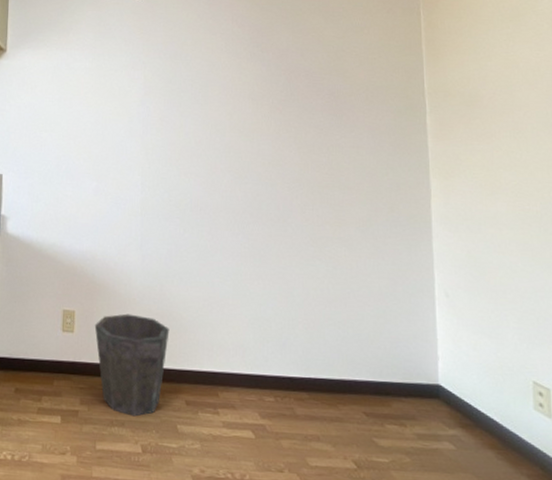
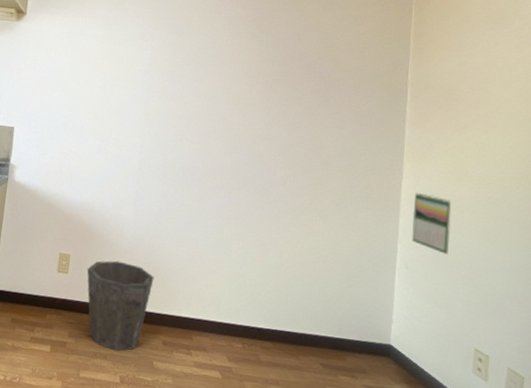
calendar: none [446,211,491,278] -> present [411,192,452,255]

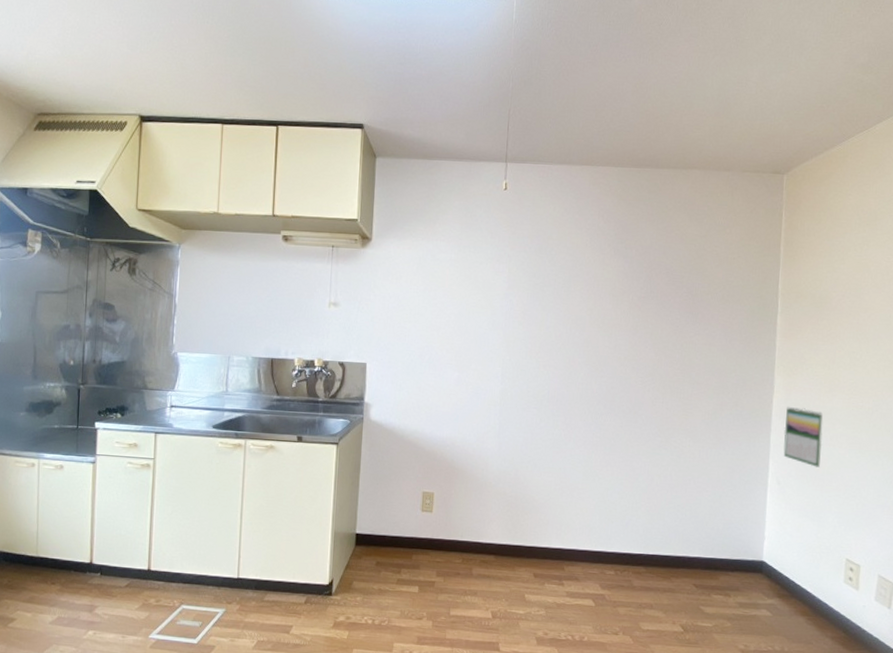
waste bin: present [86,260,154,352] -> none [452,496,522,587]

